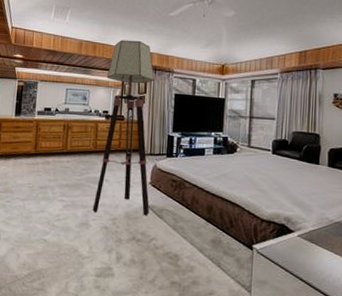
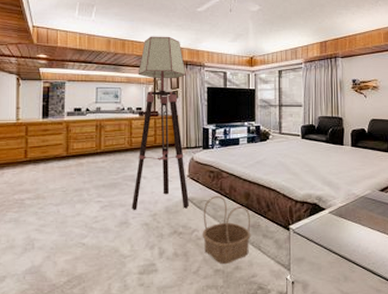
basket: none [160,205,212,278] -> present [202,195,251,265]

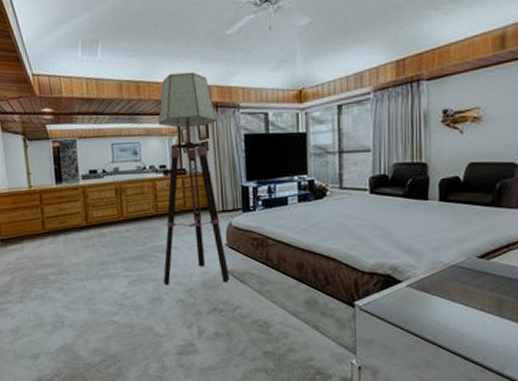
basket: present [202,195,251,265] -> none [246,266,306,346]

